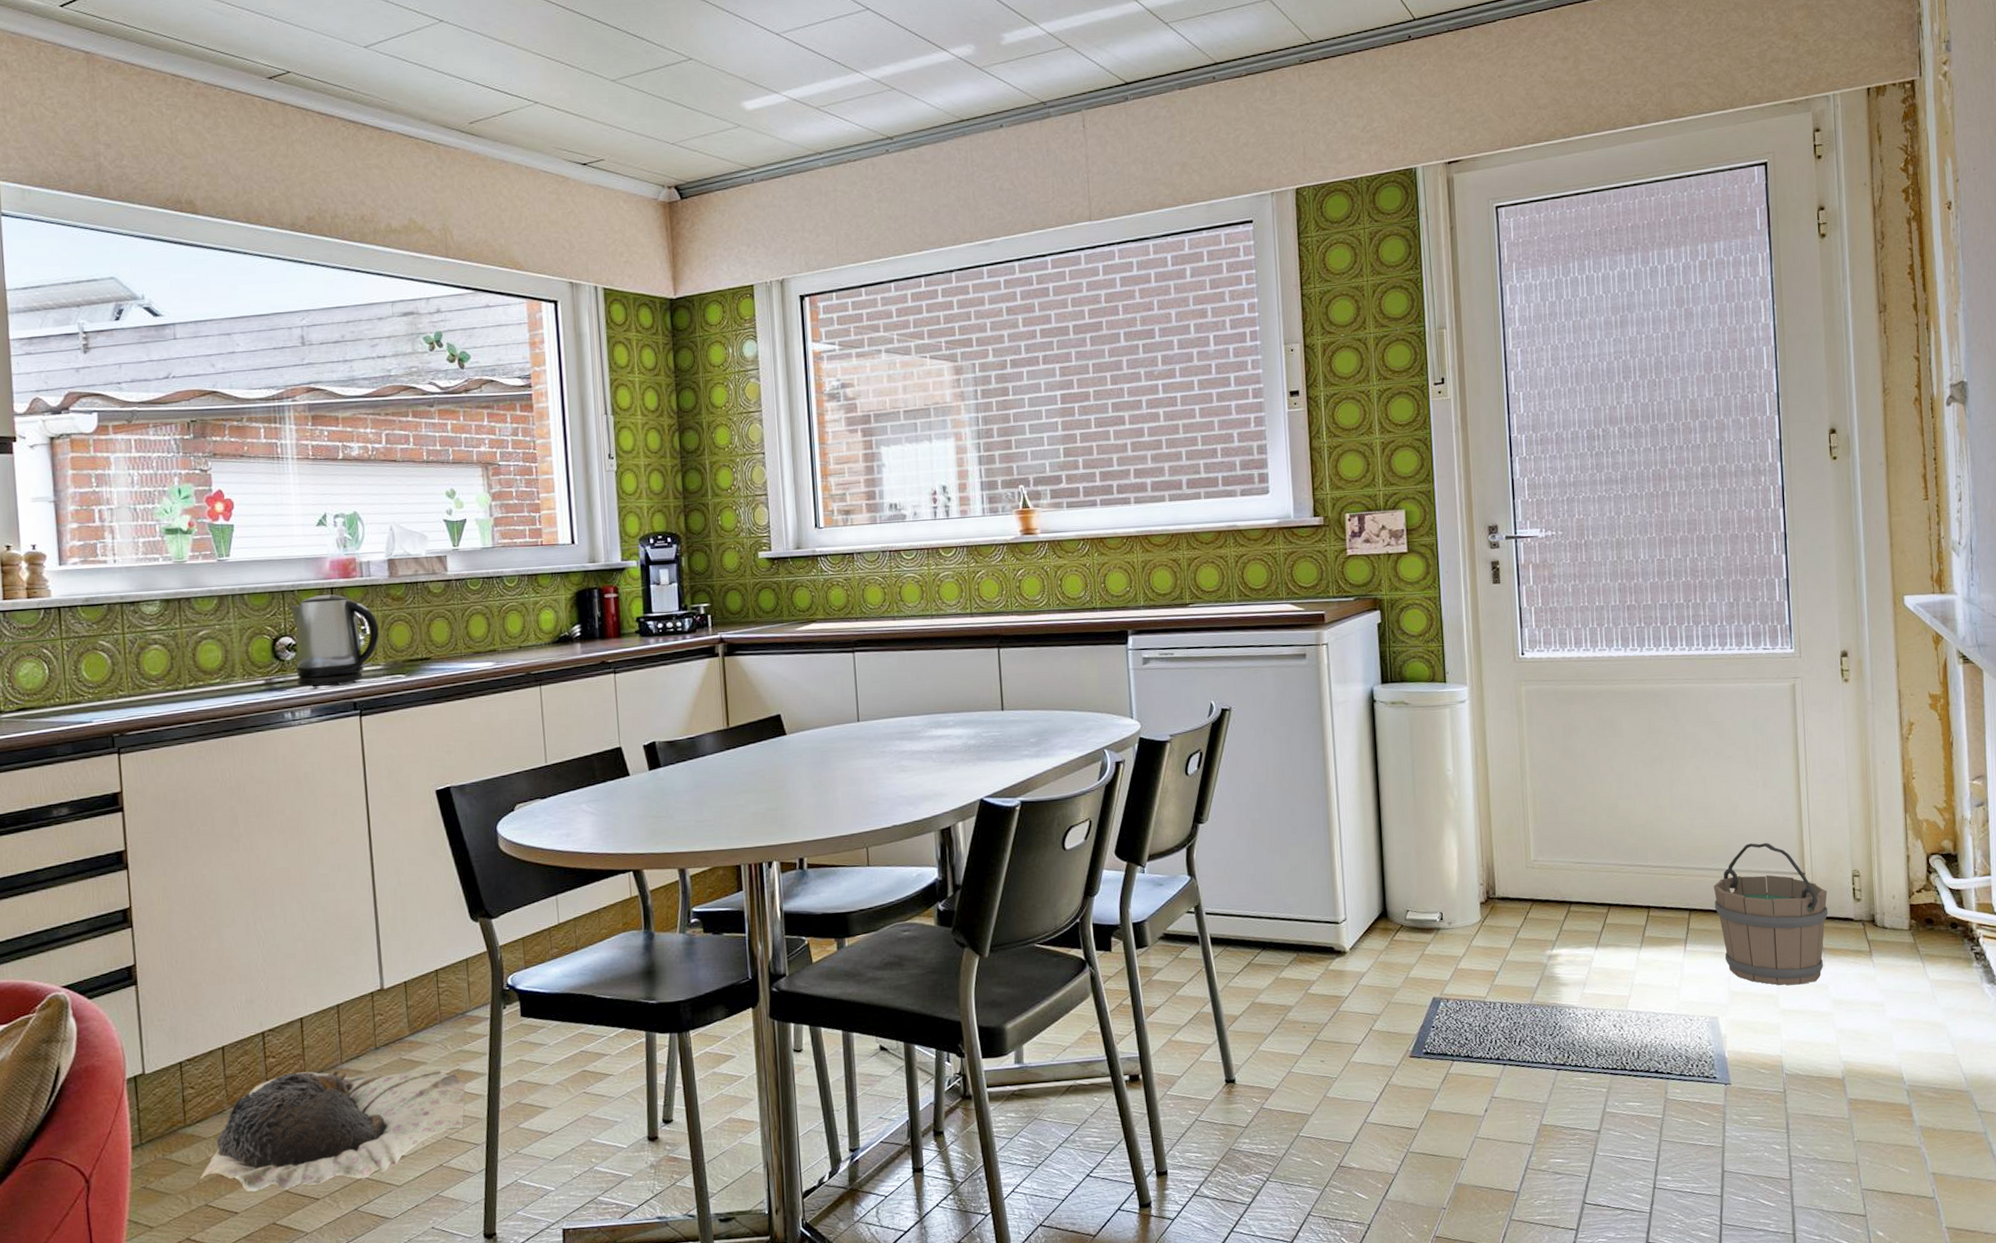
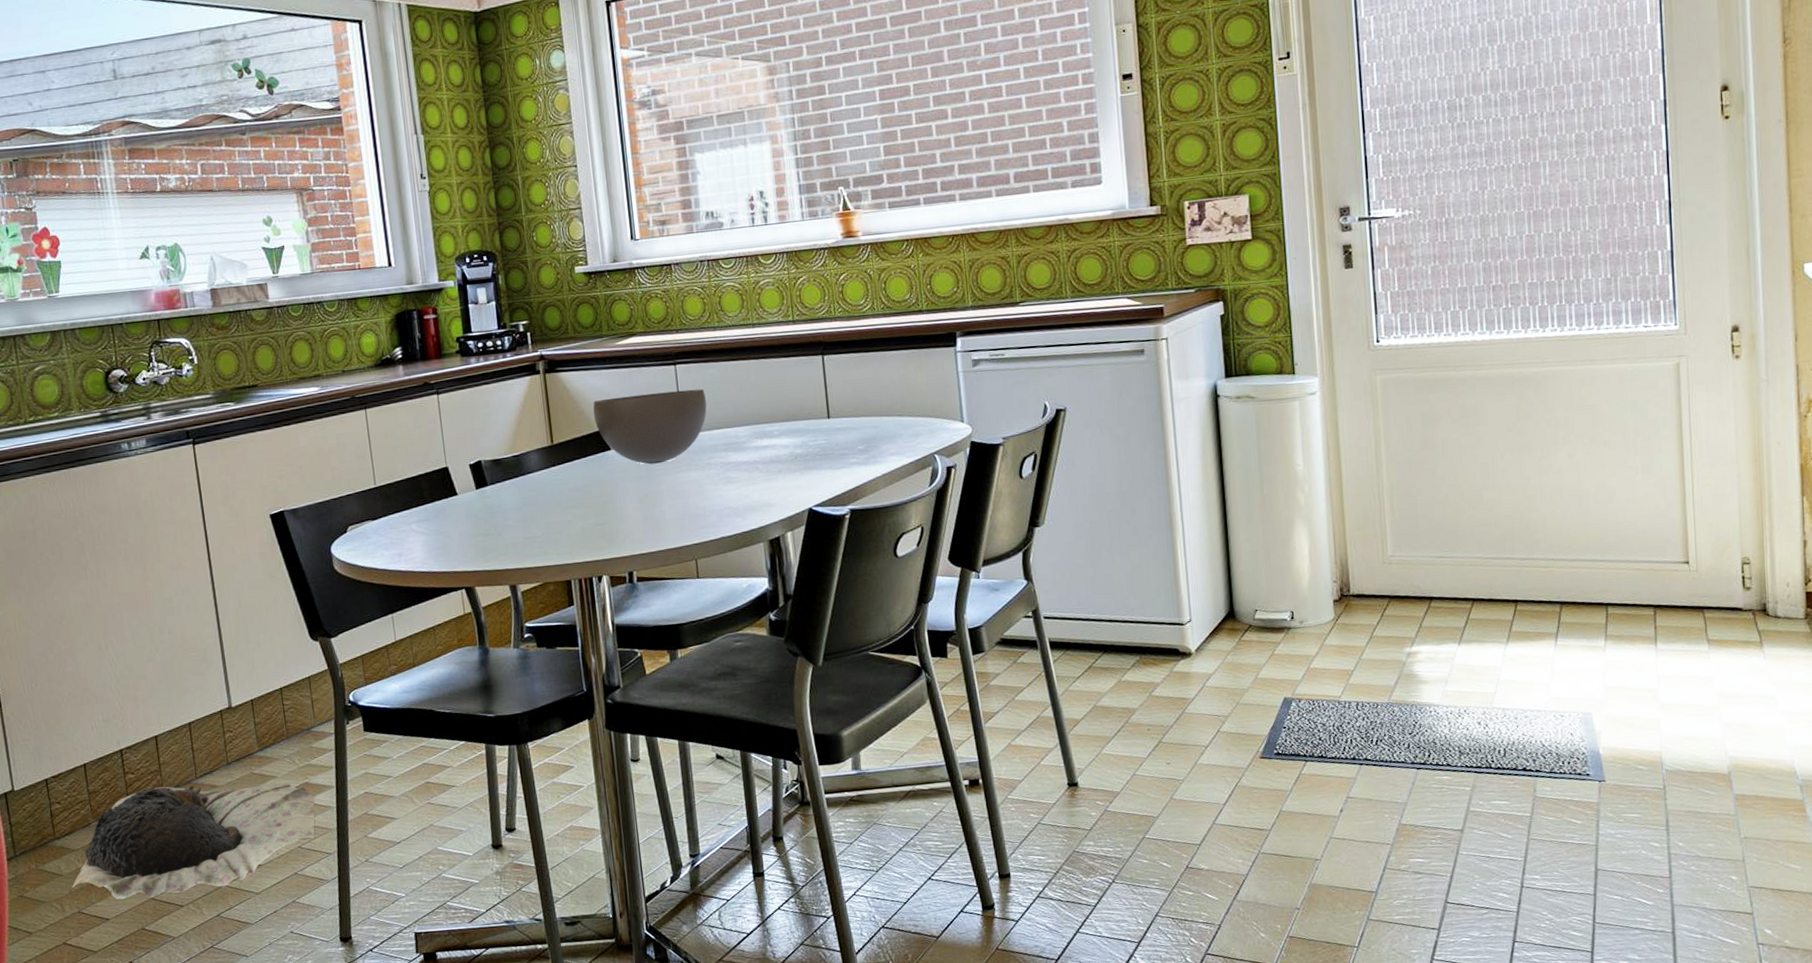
kettle: present [290,594,380,686] -> none [120,326,207,417]
bowl: none [770,677,883,751] -> present [593,388,707,464]
wooden bucket: present [1713,843,1828,985] -> none [1587,531,1715,679]

